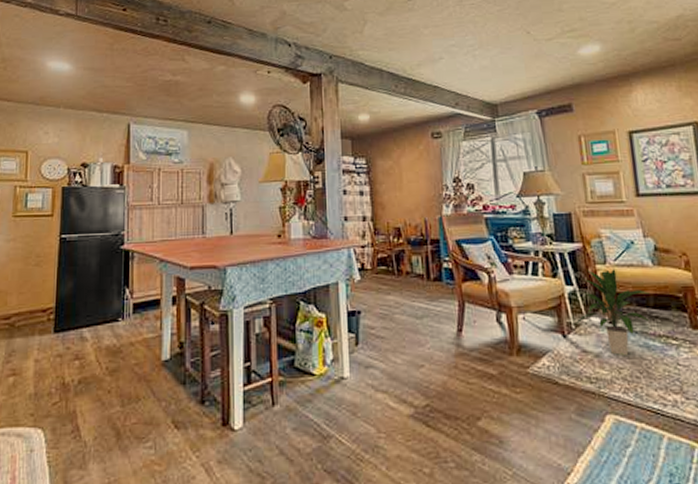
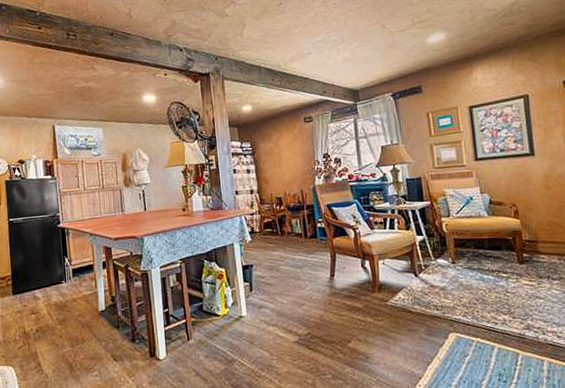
indoor plant: present [574,269,650,356] -> none [424,220,485,288]

